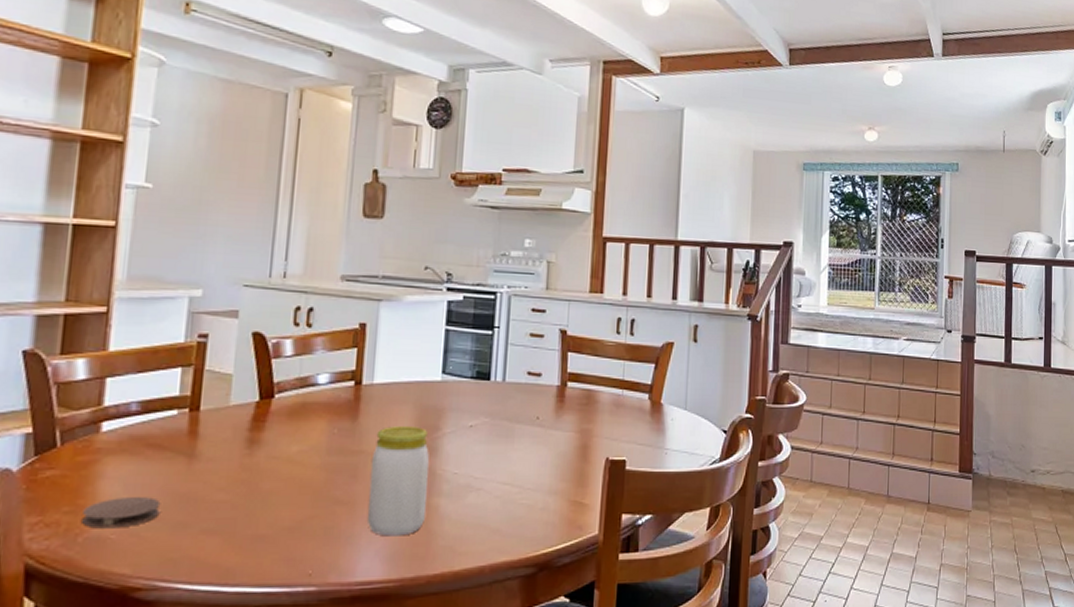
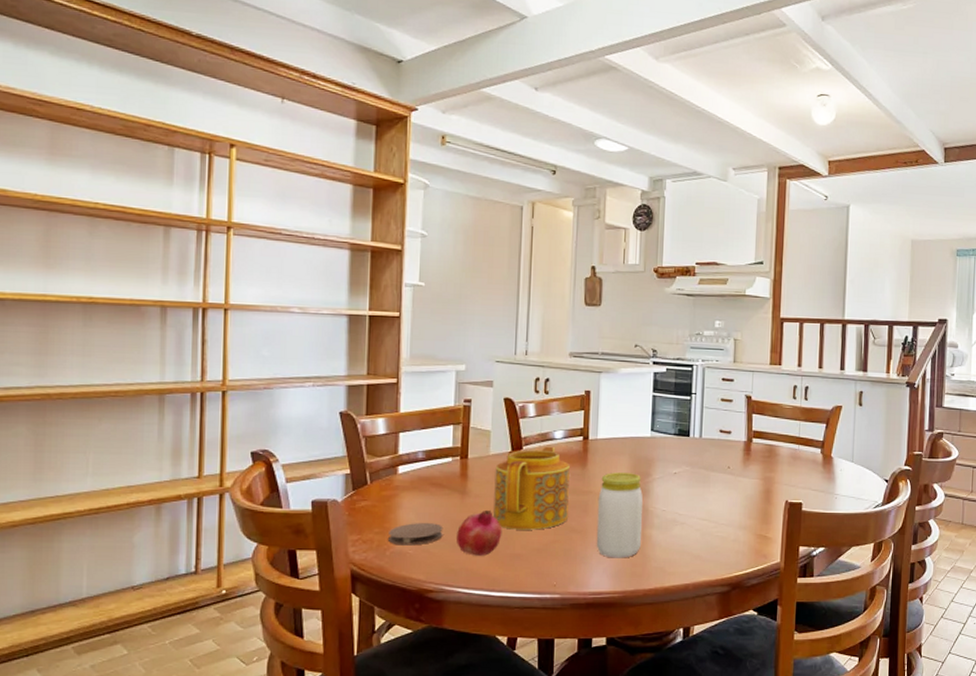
fruit: none [178,477,243,539] -> present [457,509,502,556]
teapot: none [231,394,336,503] -> present [493,446,570,530]

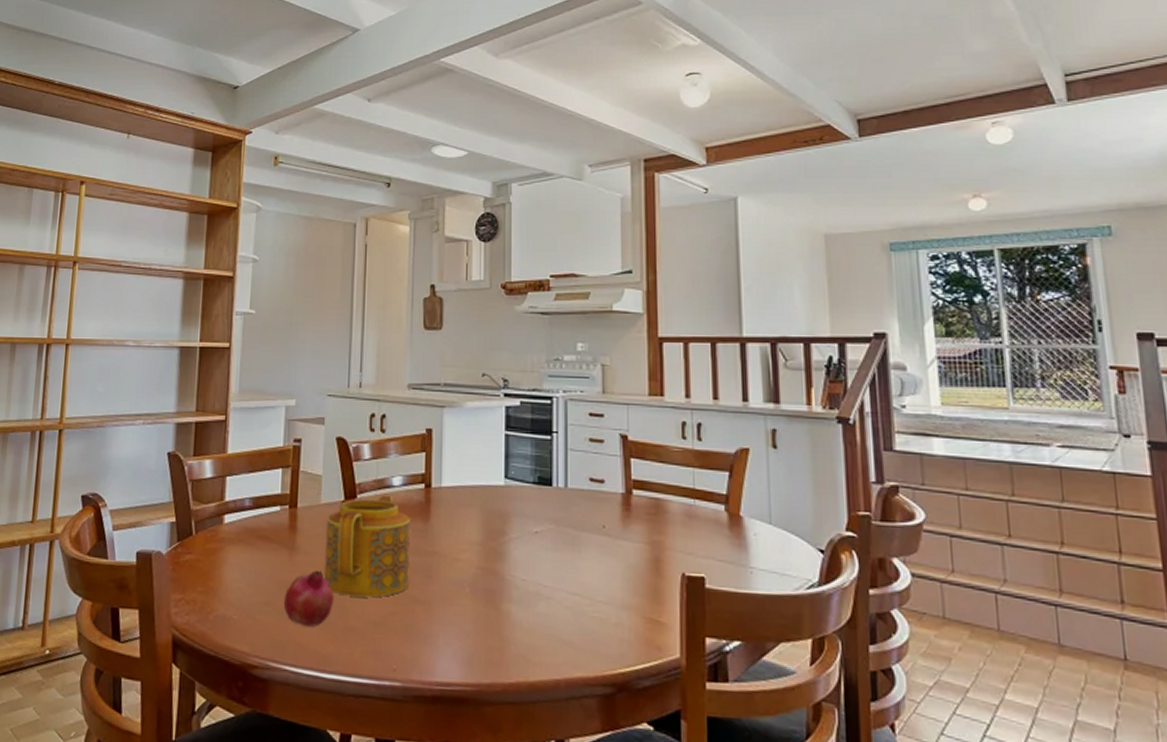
coaster: present [388,522,443,546] -> none [212,582,270,610]
jar: present [596,472,643,558] -> none [442,529,497,640]

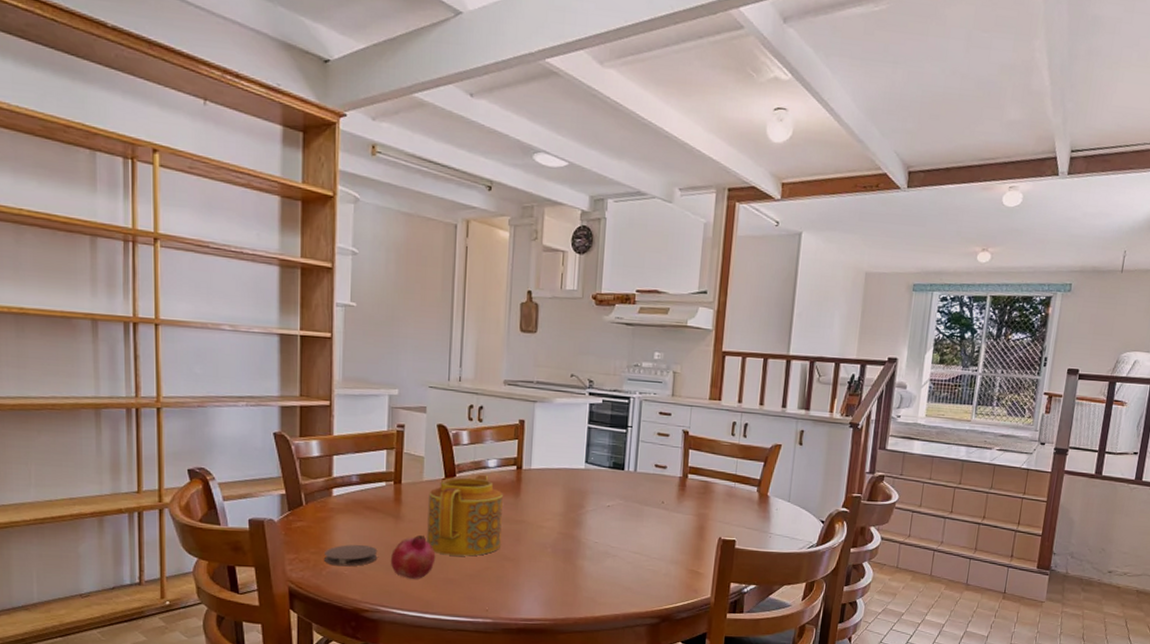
coaster: none [212,582,270,610] -> present [324,544,378,567]

